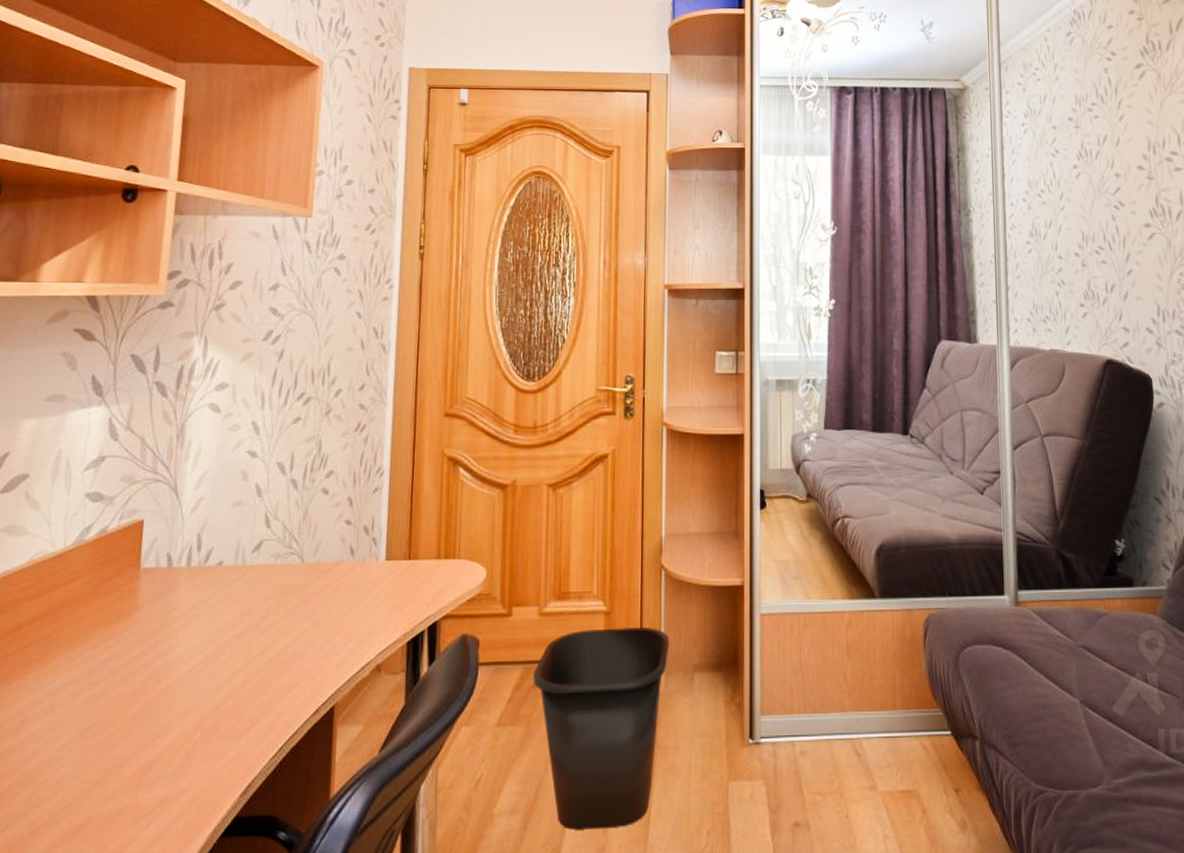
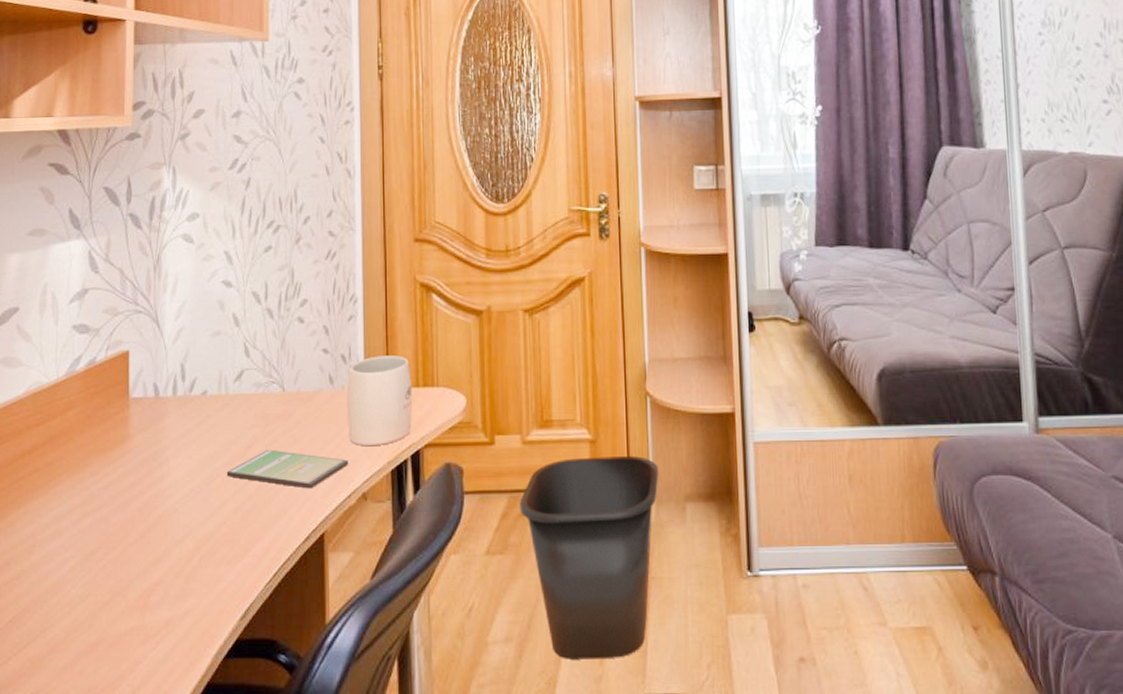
smartphone: none [237,621,365,661] -> present [226,449,349,489]
mug: none [366,528,434,617] -> present [347,355,412,445]

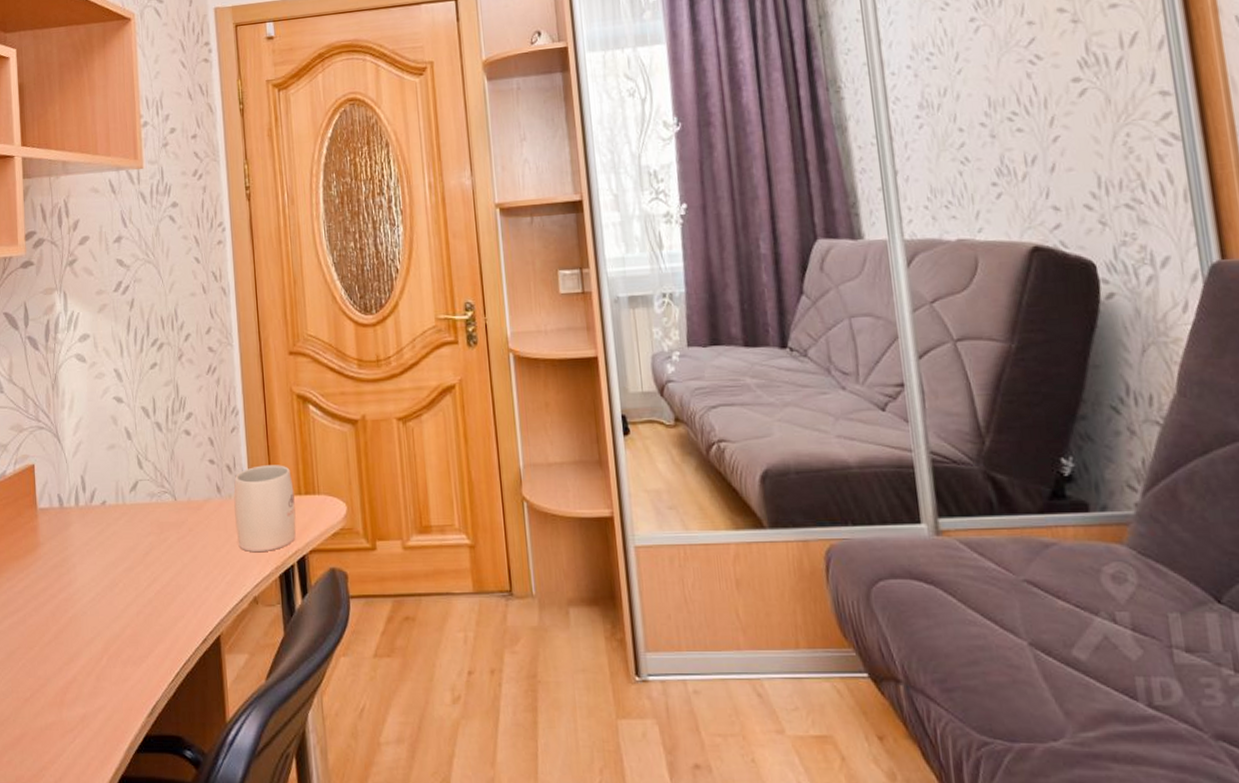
smartphone: present [226,449,349,489] -> none [127,556,240,593]
waste bin: present [519,456,659,660] -> none [403,561,540,762]

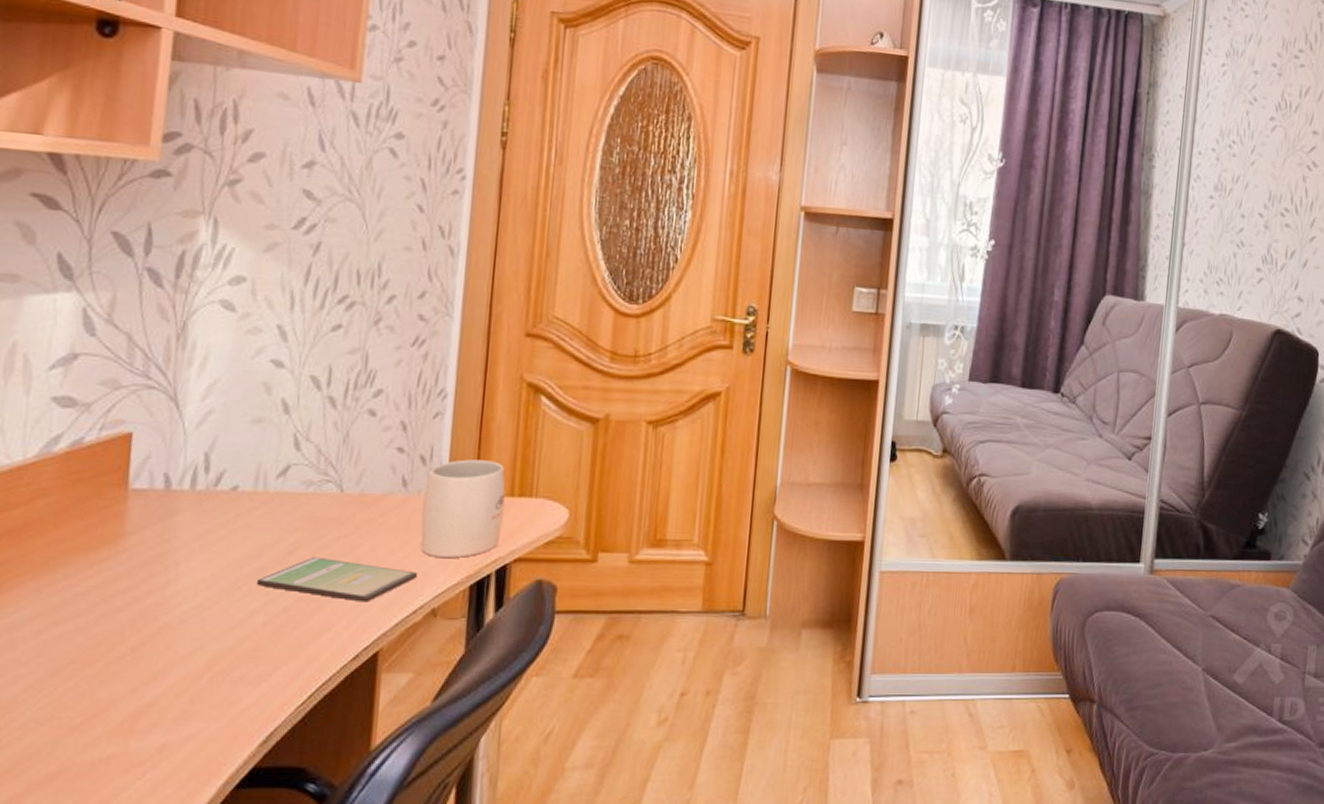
smartphone: none [127,556,240,593] -> present [256,556,418,603]

